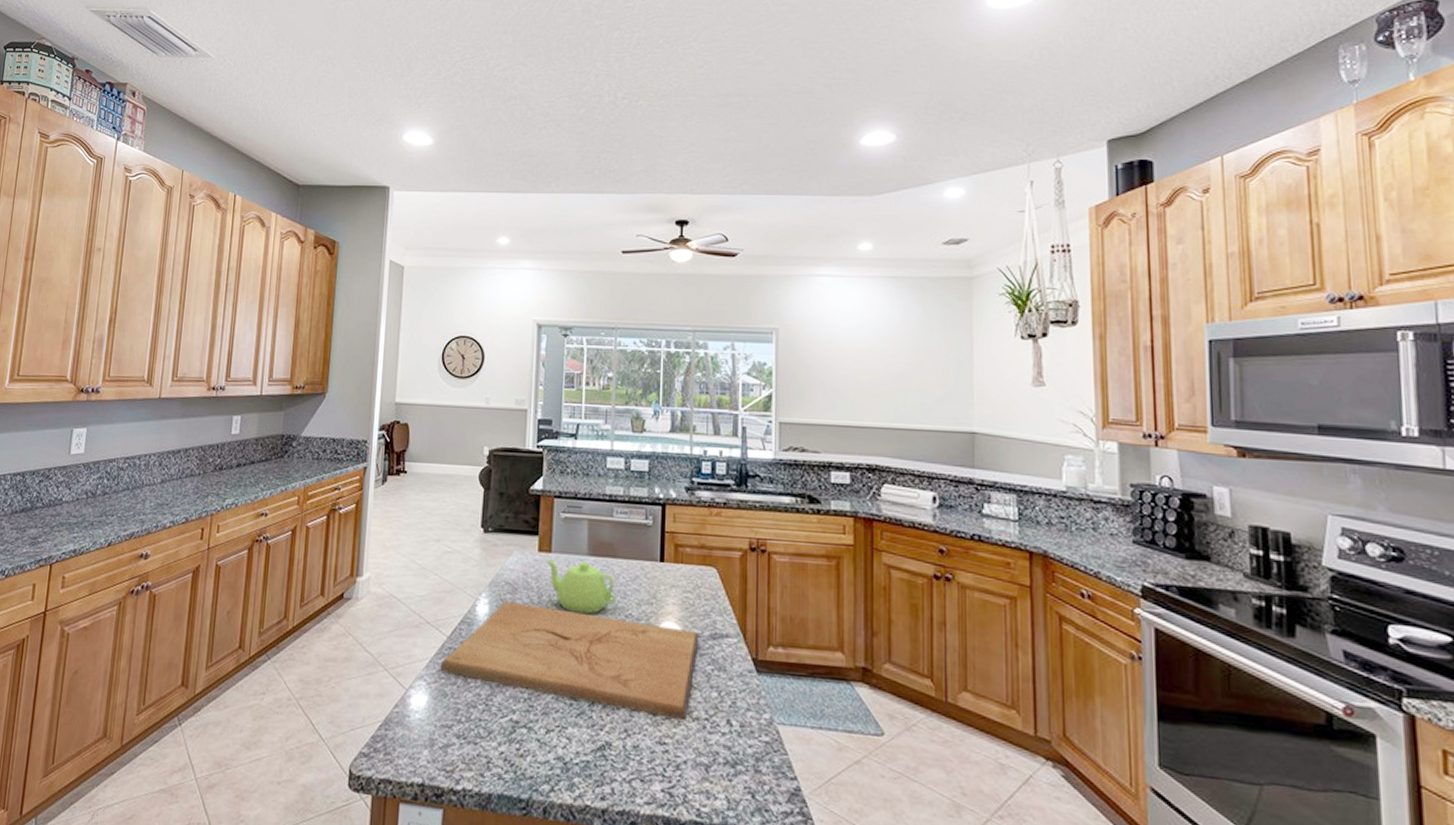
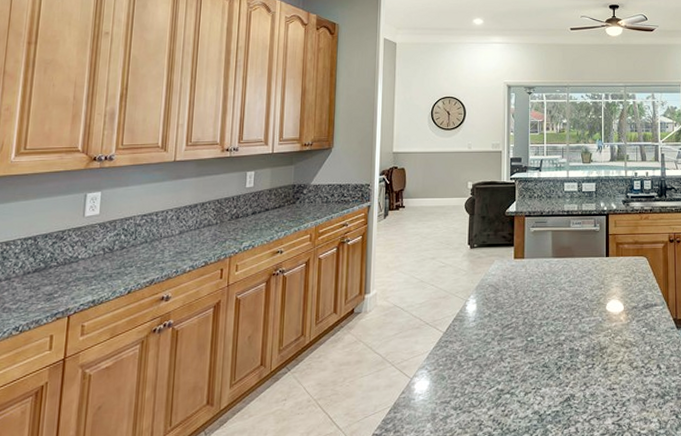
cutting board: present [440,601,700,720] -> none [438,299,636,370]
teapot: present [546,558,617,615] -> none [520,262,575,302]

